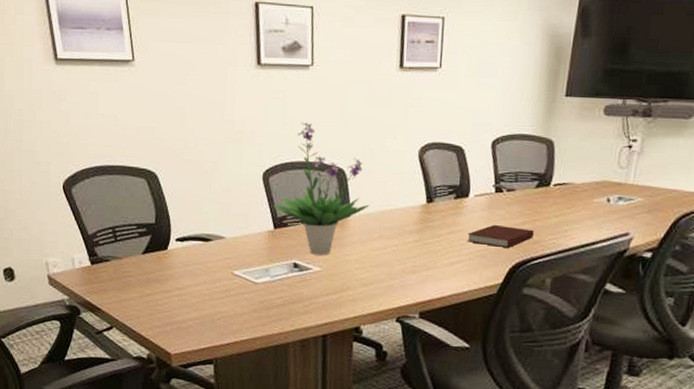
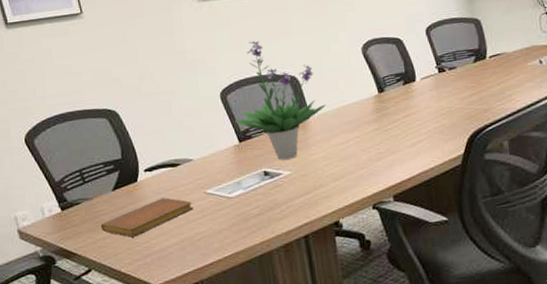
notebook: none [126,270,219,304] -> present [100,197,194,237]
notebook: present [467,224,534,248] -> none [422,99,483,122]

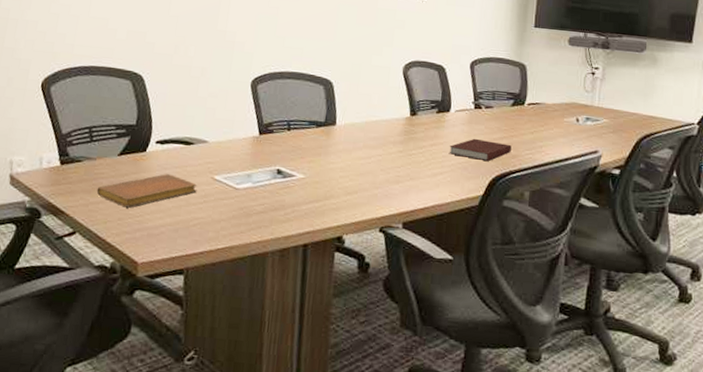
potted plant: present [235,40,327,160] -> none [259,35,356,163]
notebook: none [422,99,483,122] -> present [448,138,512,161]

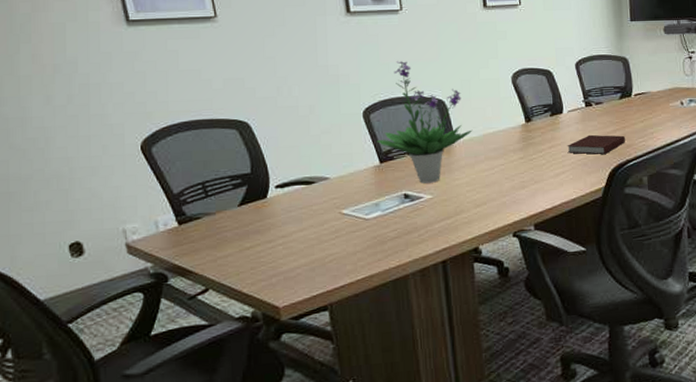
notebook: present [96,174,197,208] -> none [222,216,327,256]
potted plant: none [259,35,356,163] -> present [377,60,473,184]

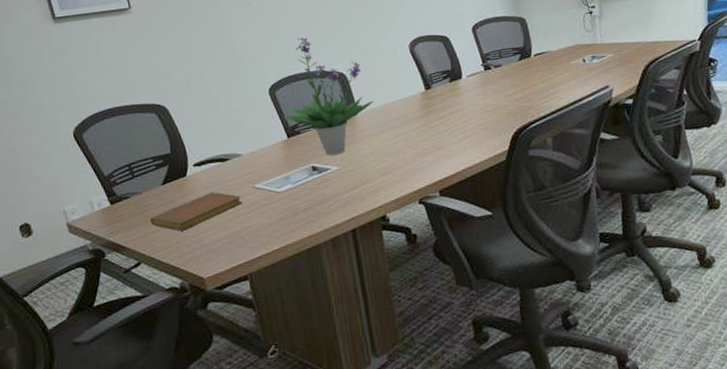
notebook: none [222,216,327,256] -> present [150,192,243,231]
notebook: present [567,134,625,155] -> none [468,97,527,119]

